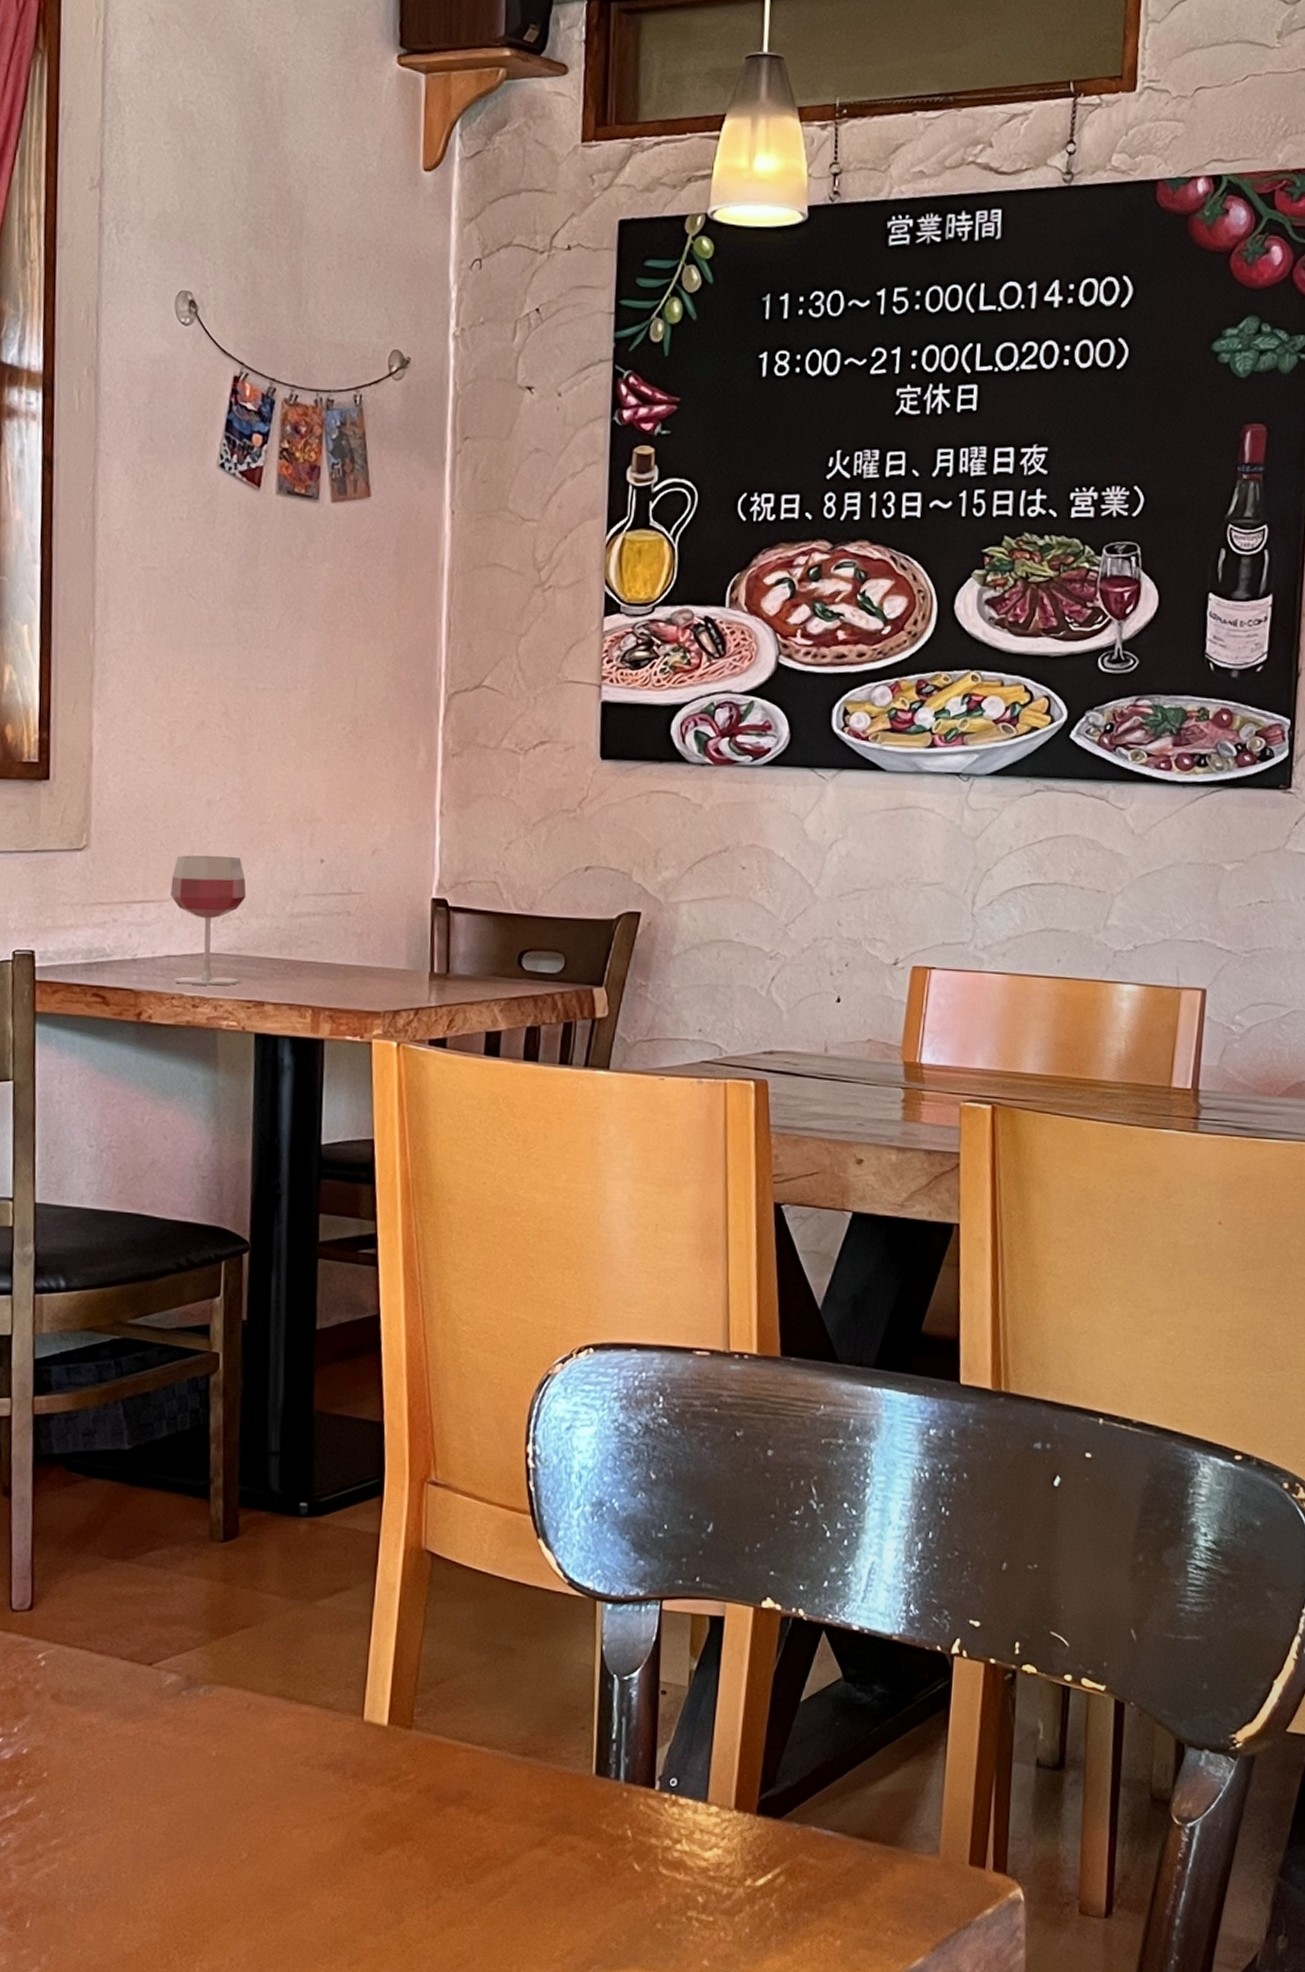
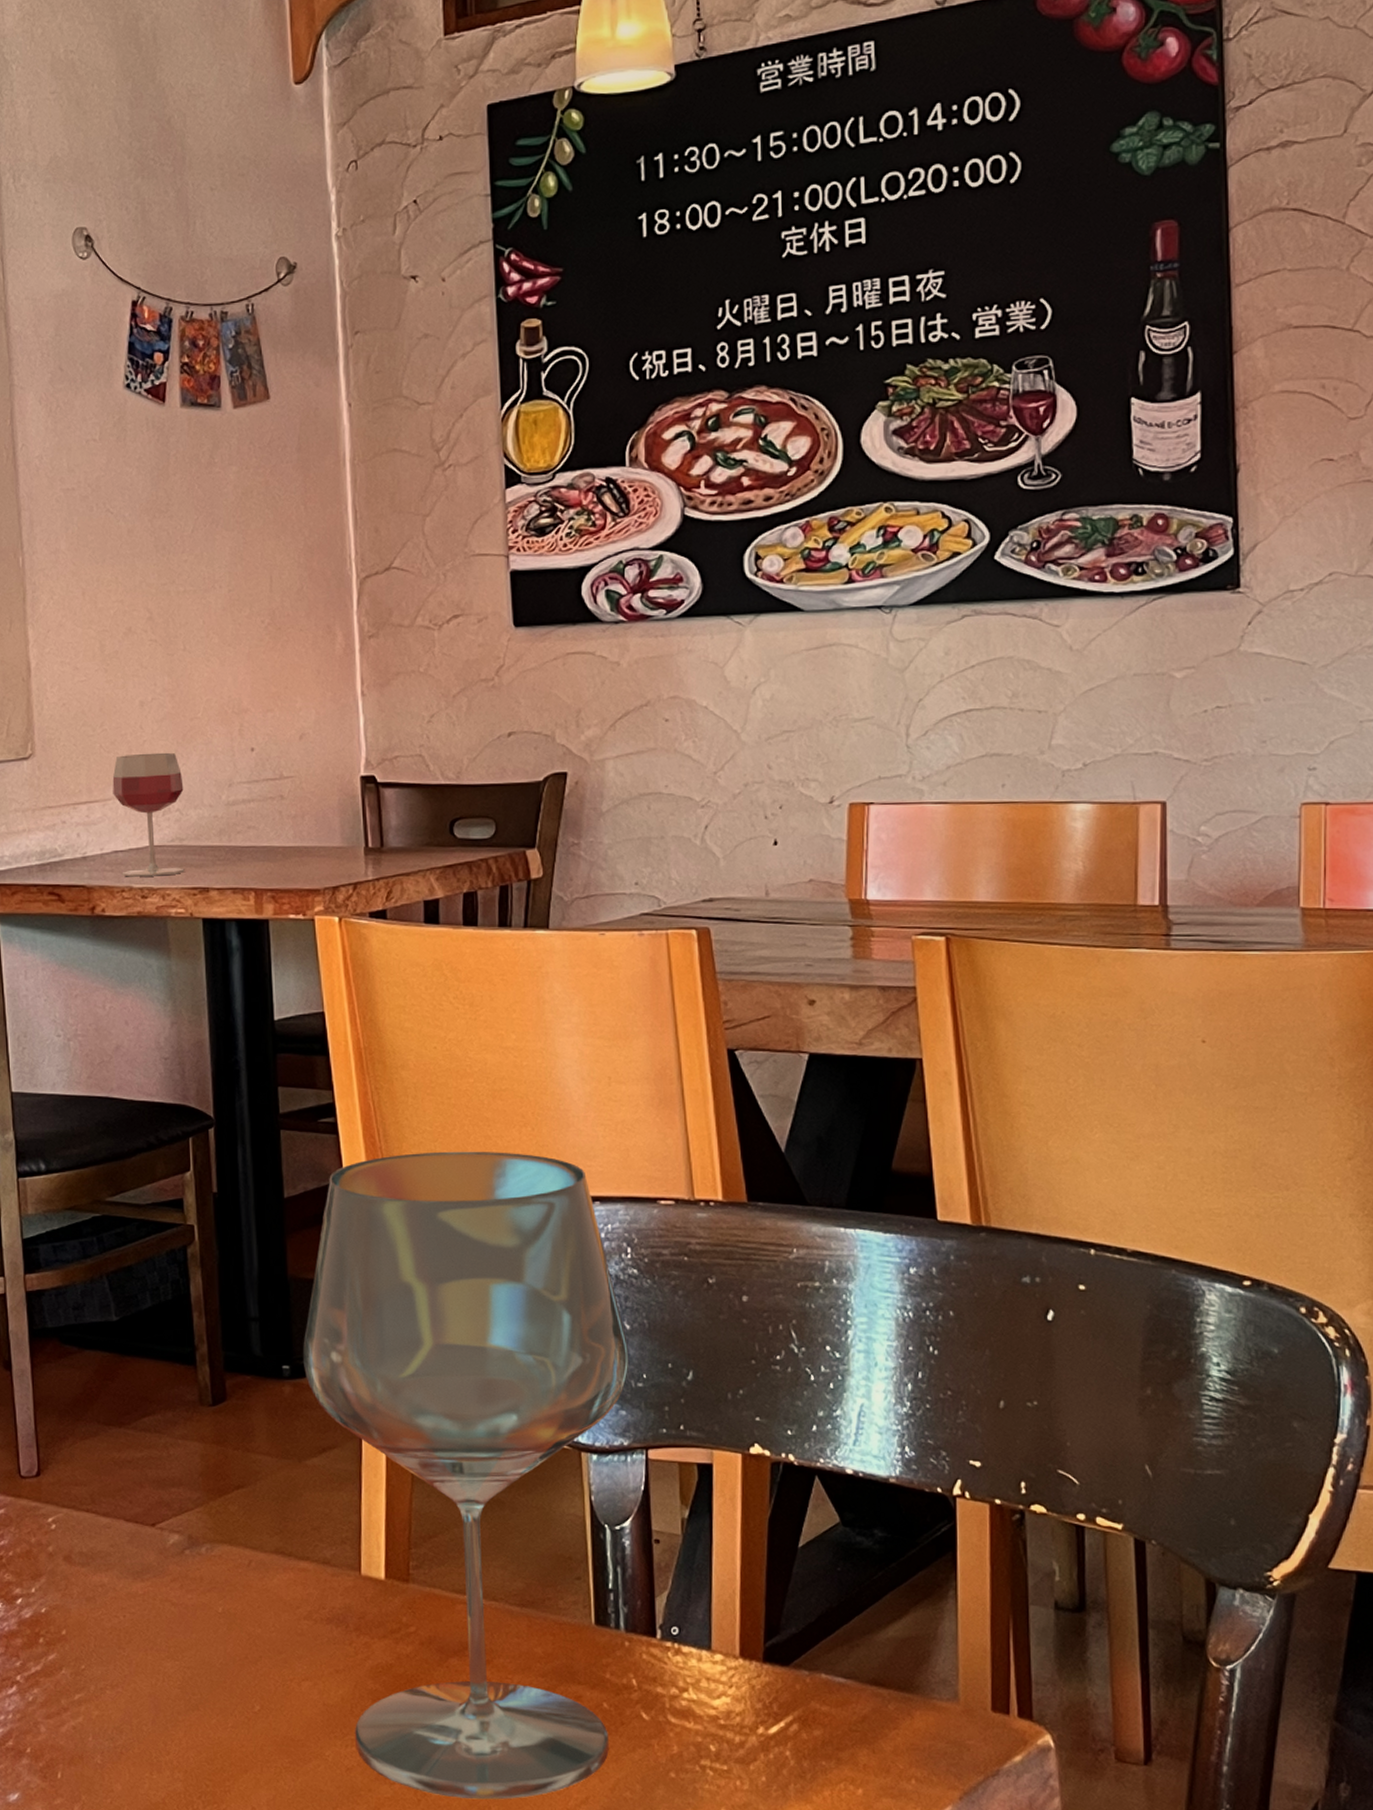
wine glass: none [321,1290,653,1951] -> present [302,1151,629,1800]

